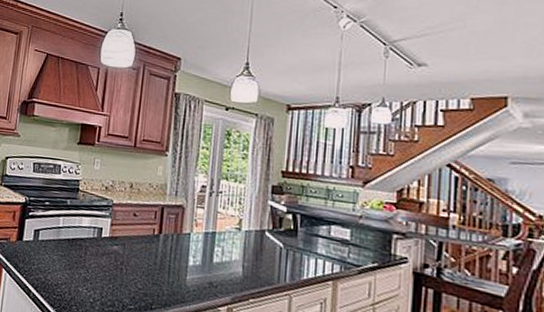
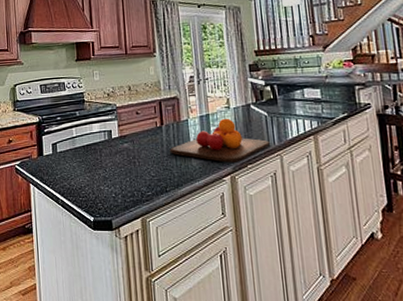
chopping board: none [163,240,280,294] -> present [169,118,270,163]

